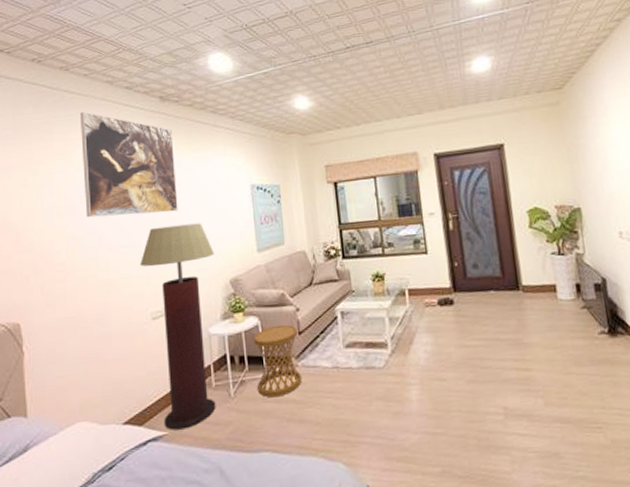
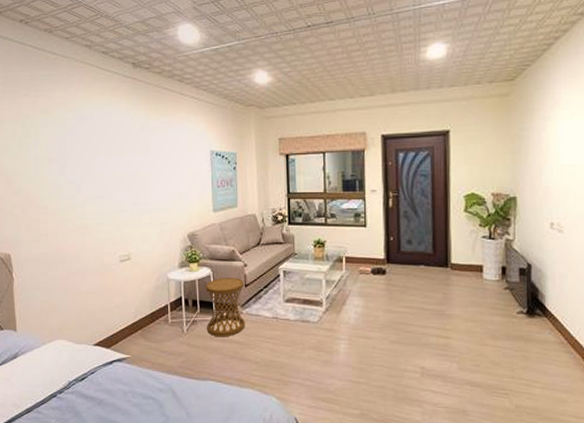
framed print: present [79,111,178,218] -> none [61,72,145,170]
floor lamp: present [139,223,216,431] -> none [110,181,175,355]

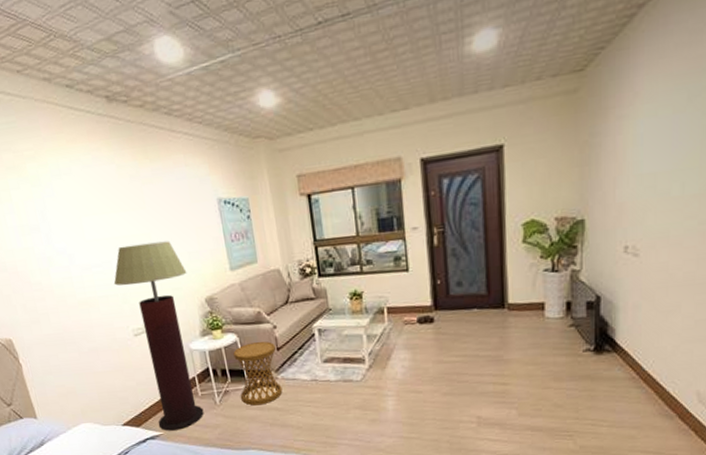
floor lamp: none [110,181,175,355] -> present [114,241,204,431]

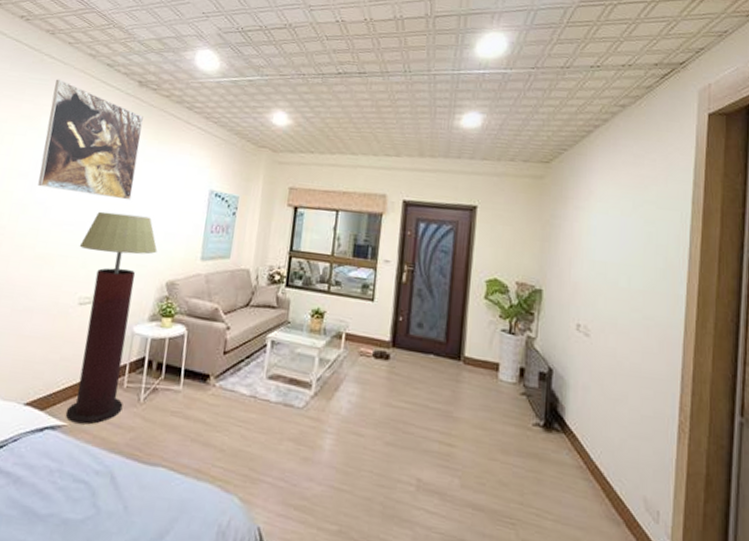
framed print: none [22,117,144,237] -> present [38,79,143,200]
side table: present [233,341,283,406] -> none [168,339,224,414]

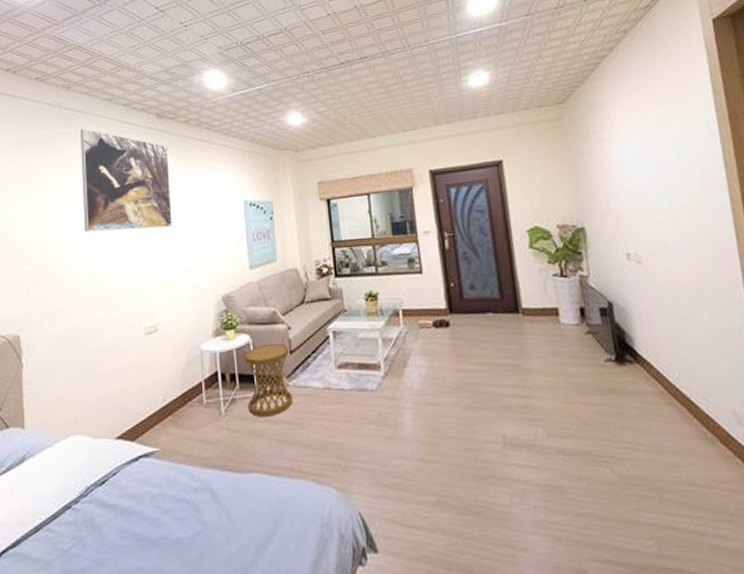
floor lamp: present [65,211,157,425] -> none [134,239,207,447]
side table: none [168,339,224,414] -> present [244,344,293,417]

